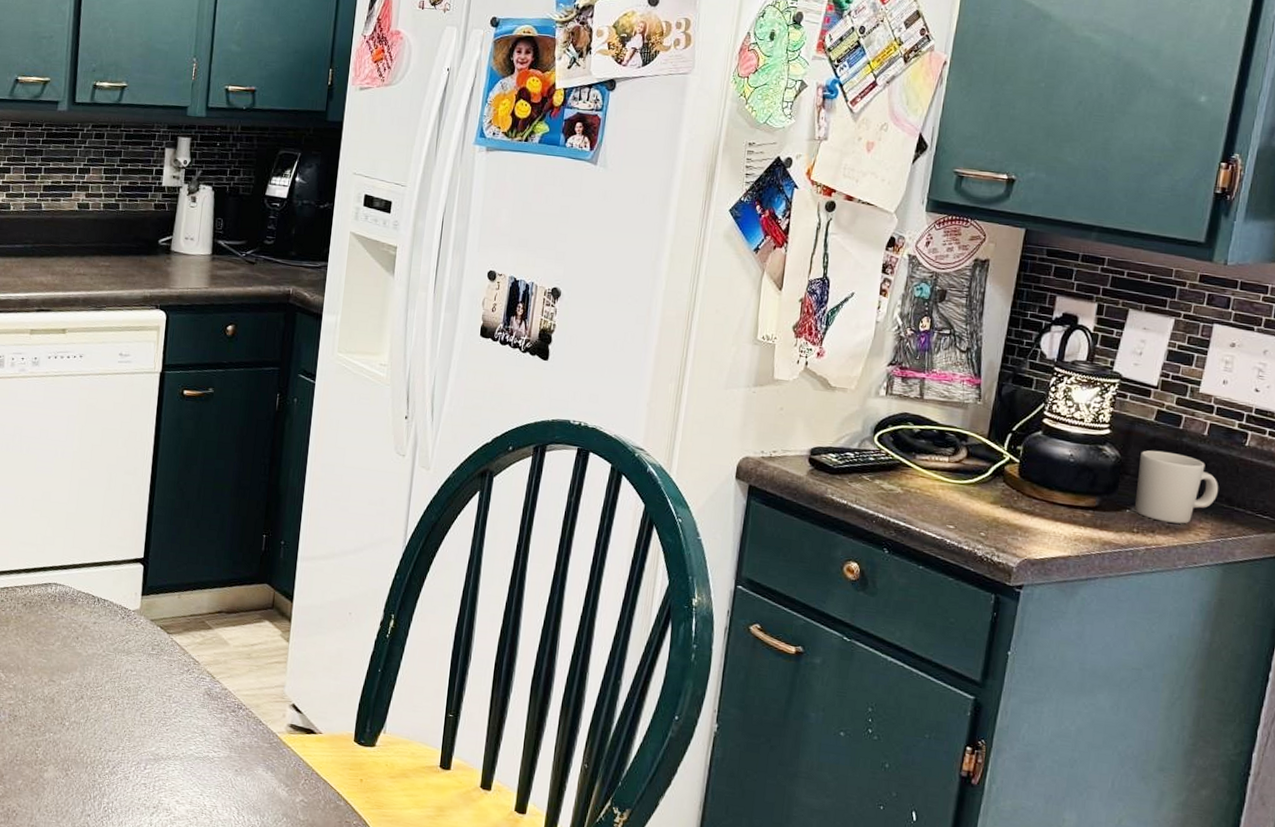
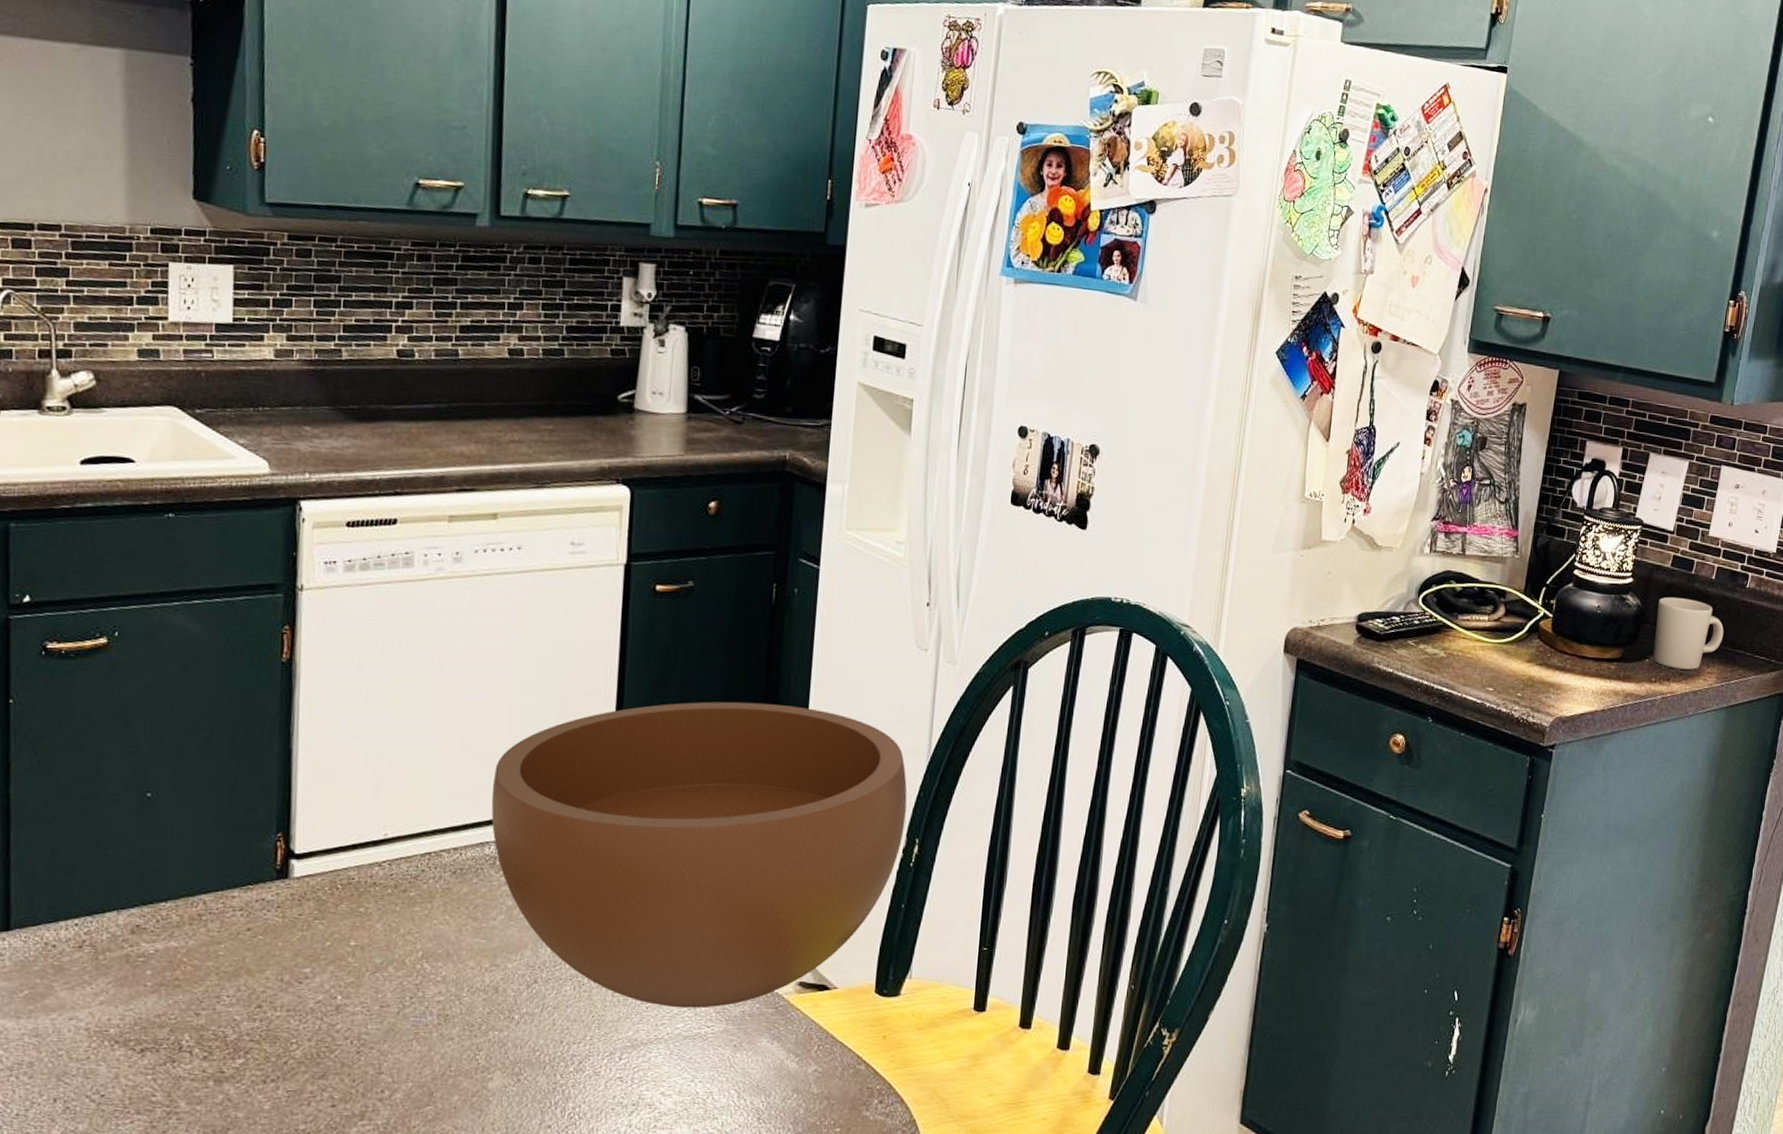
bowl: none [53,485,385,737] -> present [491,701,907,1008]

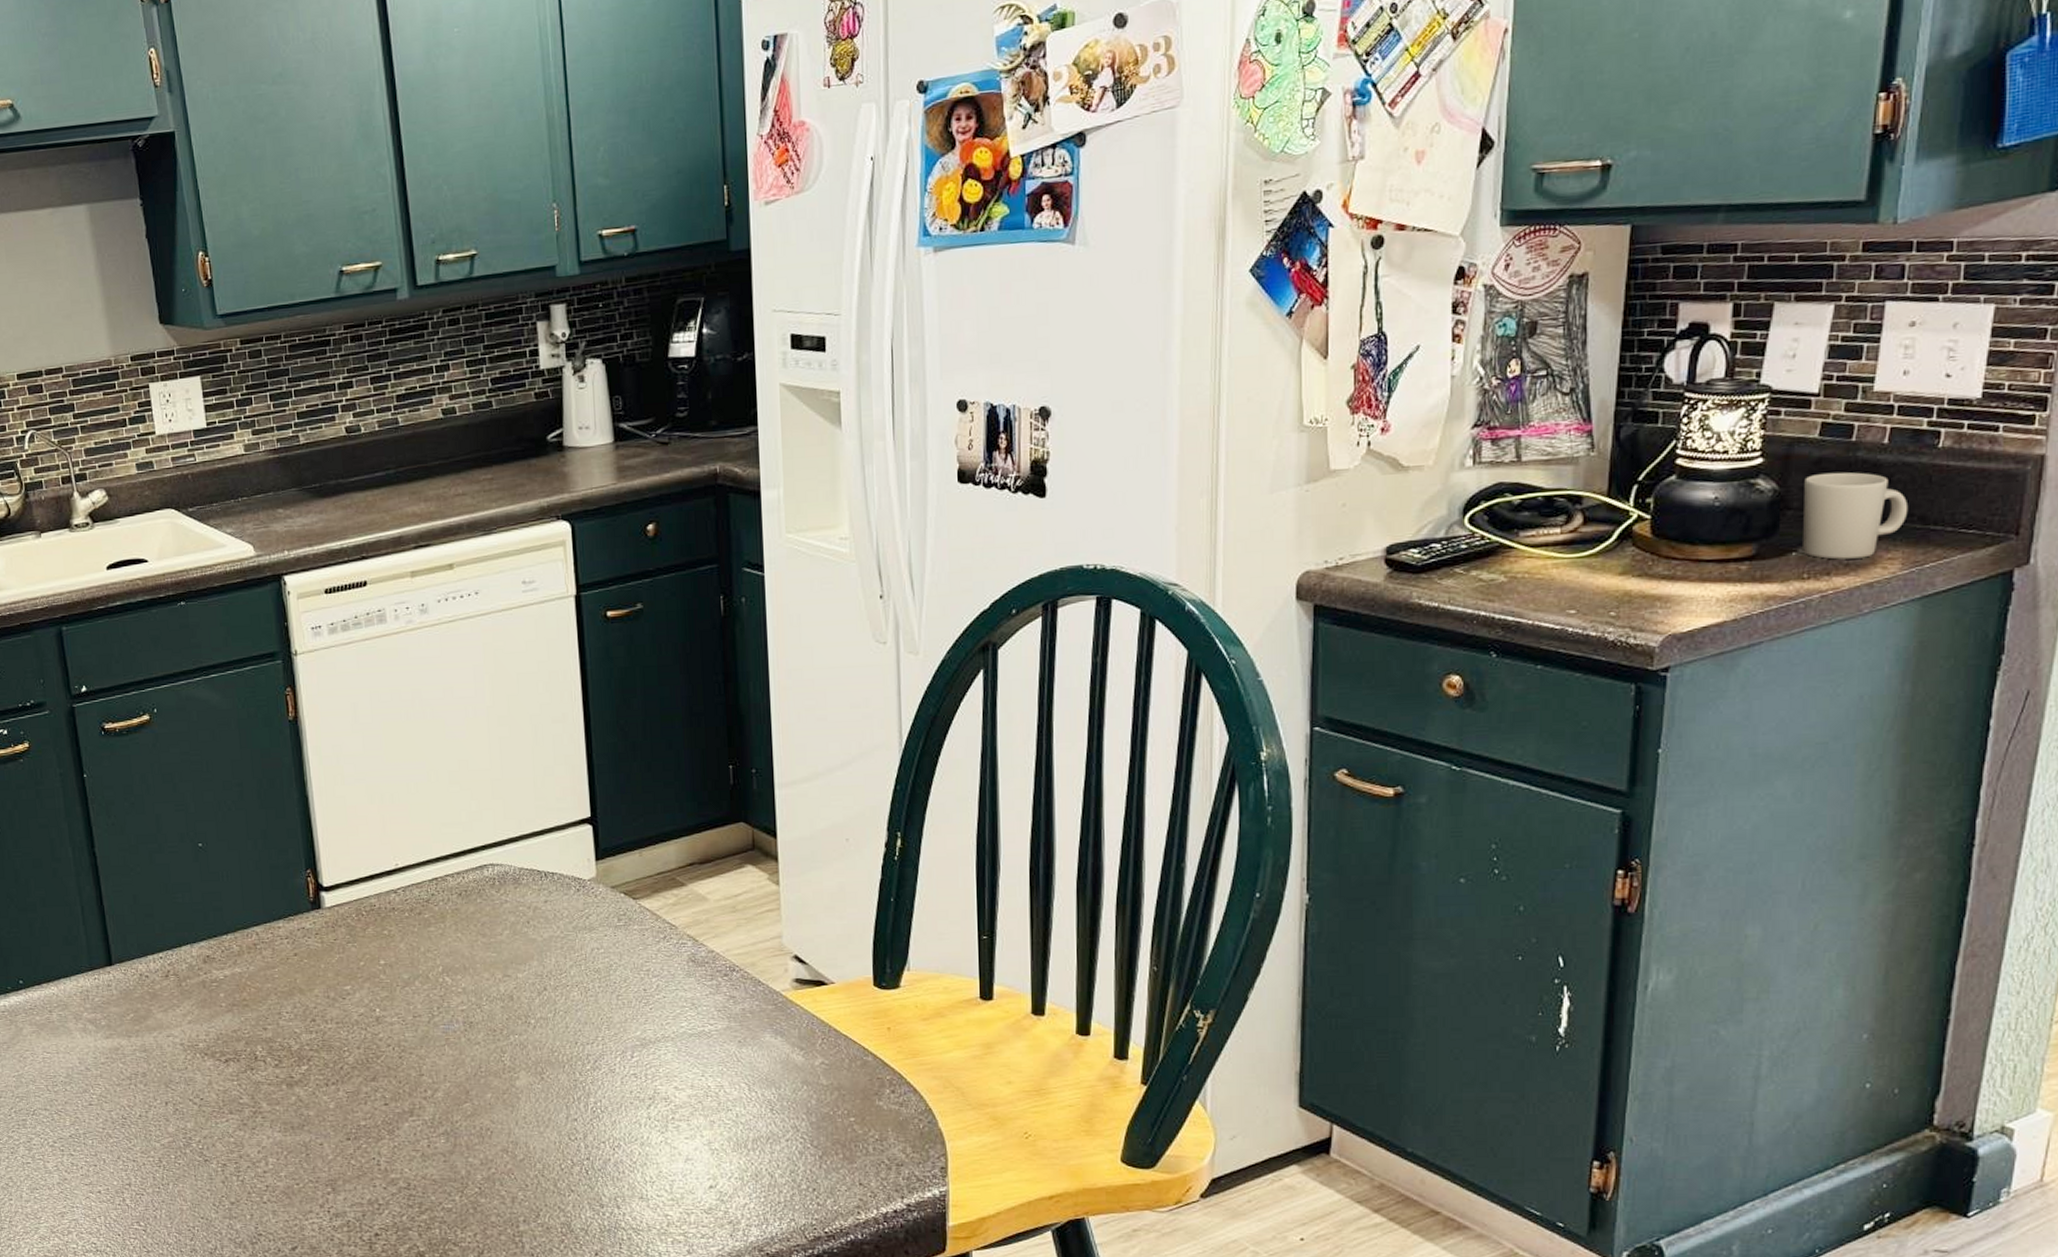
bowl: present [491,701,907,1008] -> none [482,712,884,1008]

